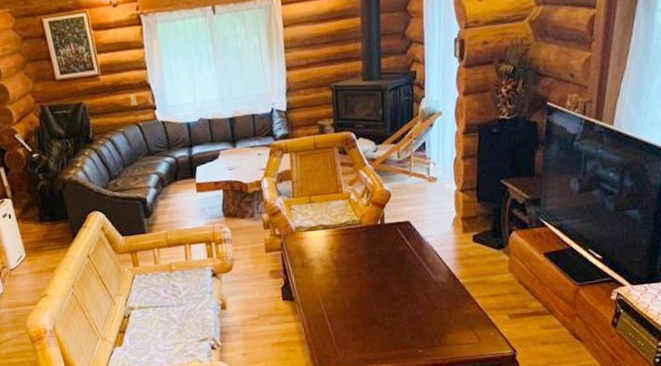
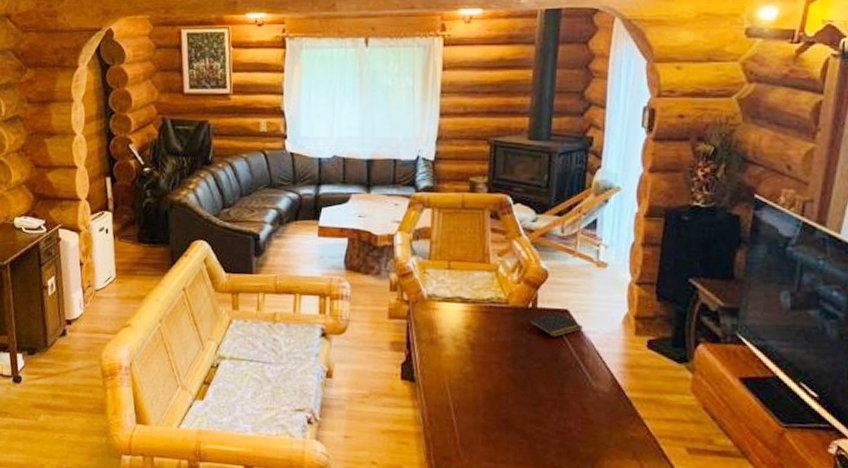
notepad: none [379,225,422,245] -> present [528,312,583,337]

